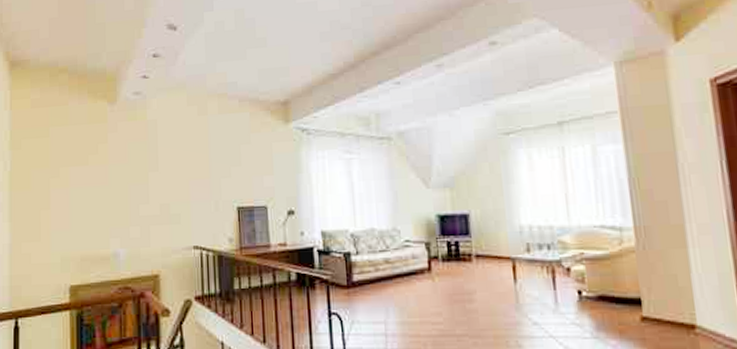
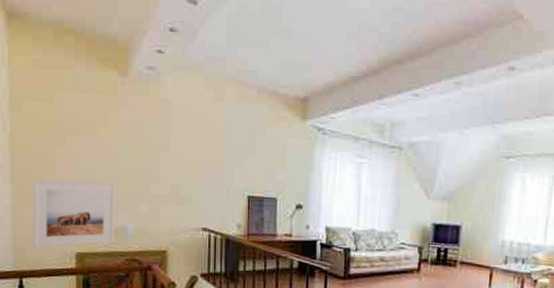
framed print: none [29,208,107,285] -> present [33,179,115,248]

